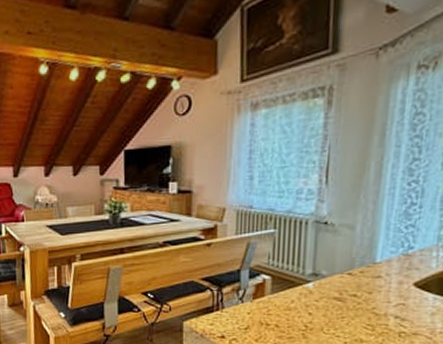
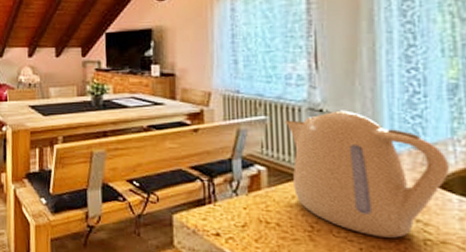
kettle: none [292,222,431,332] -> present [285,110,449,238]

